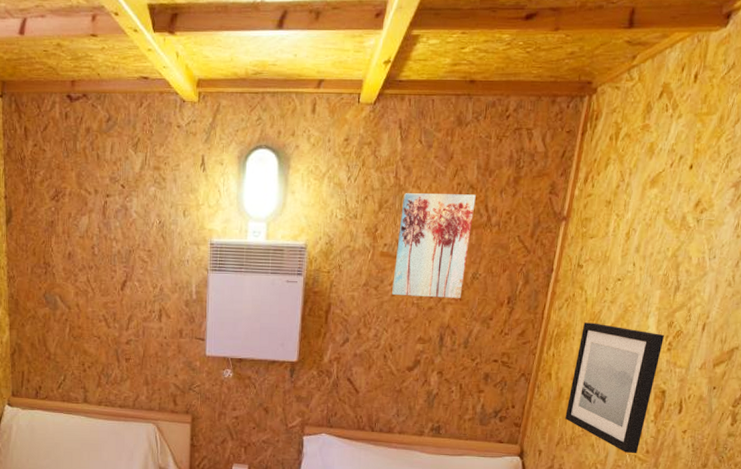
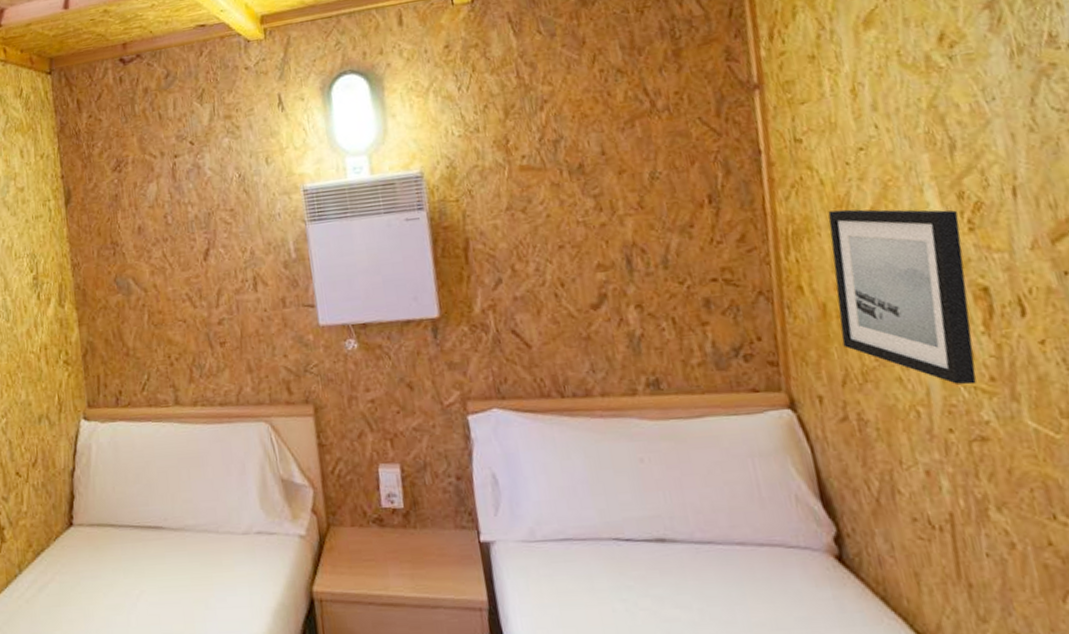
wall art: present [392,193,476,298] -> none [532,79,642,217]

